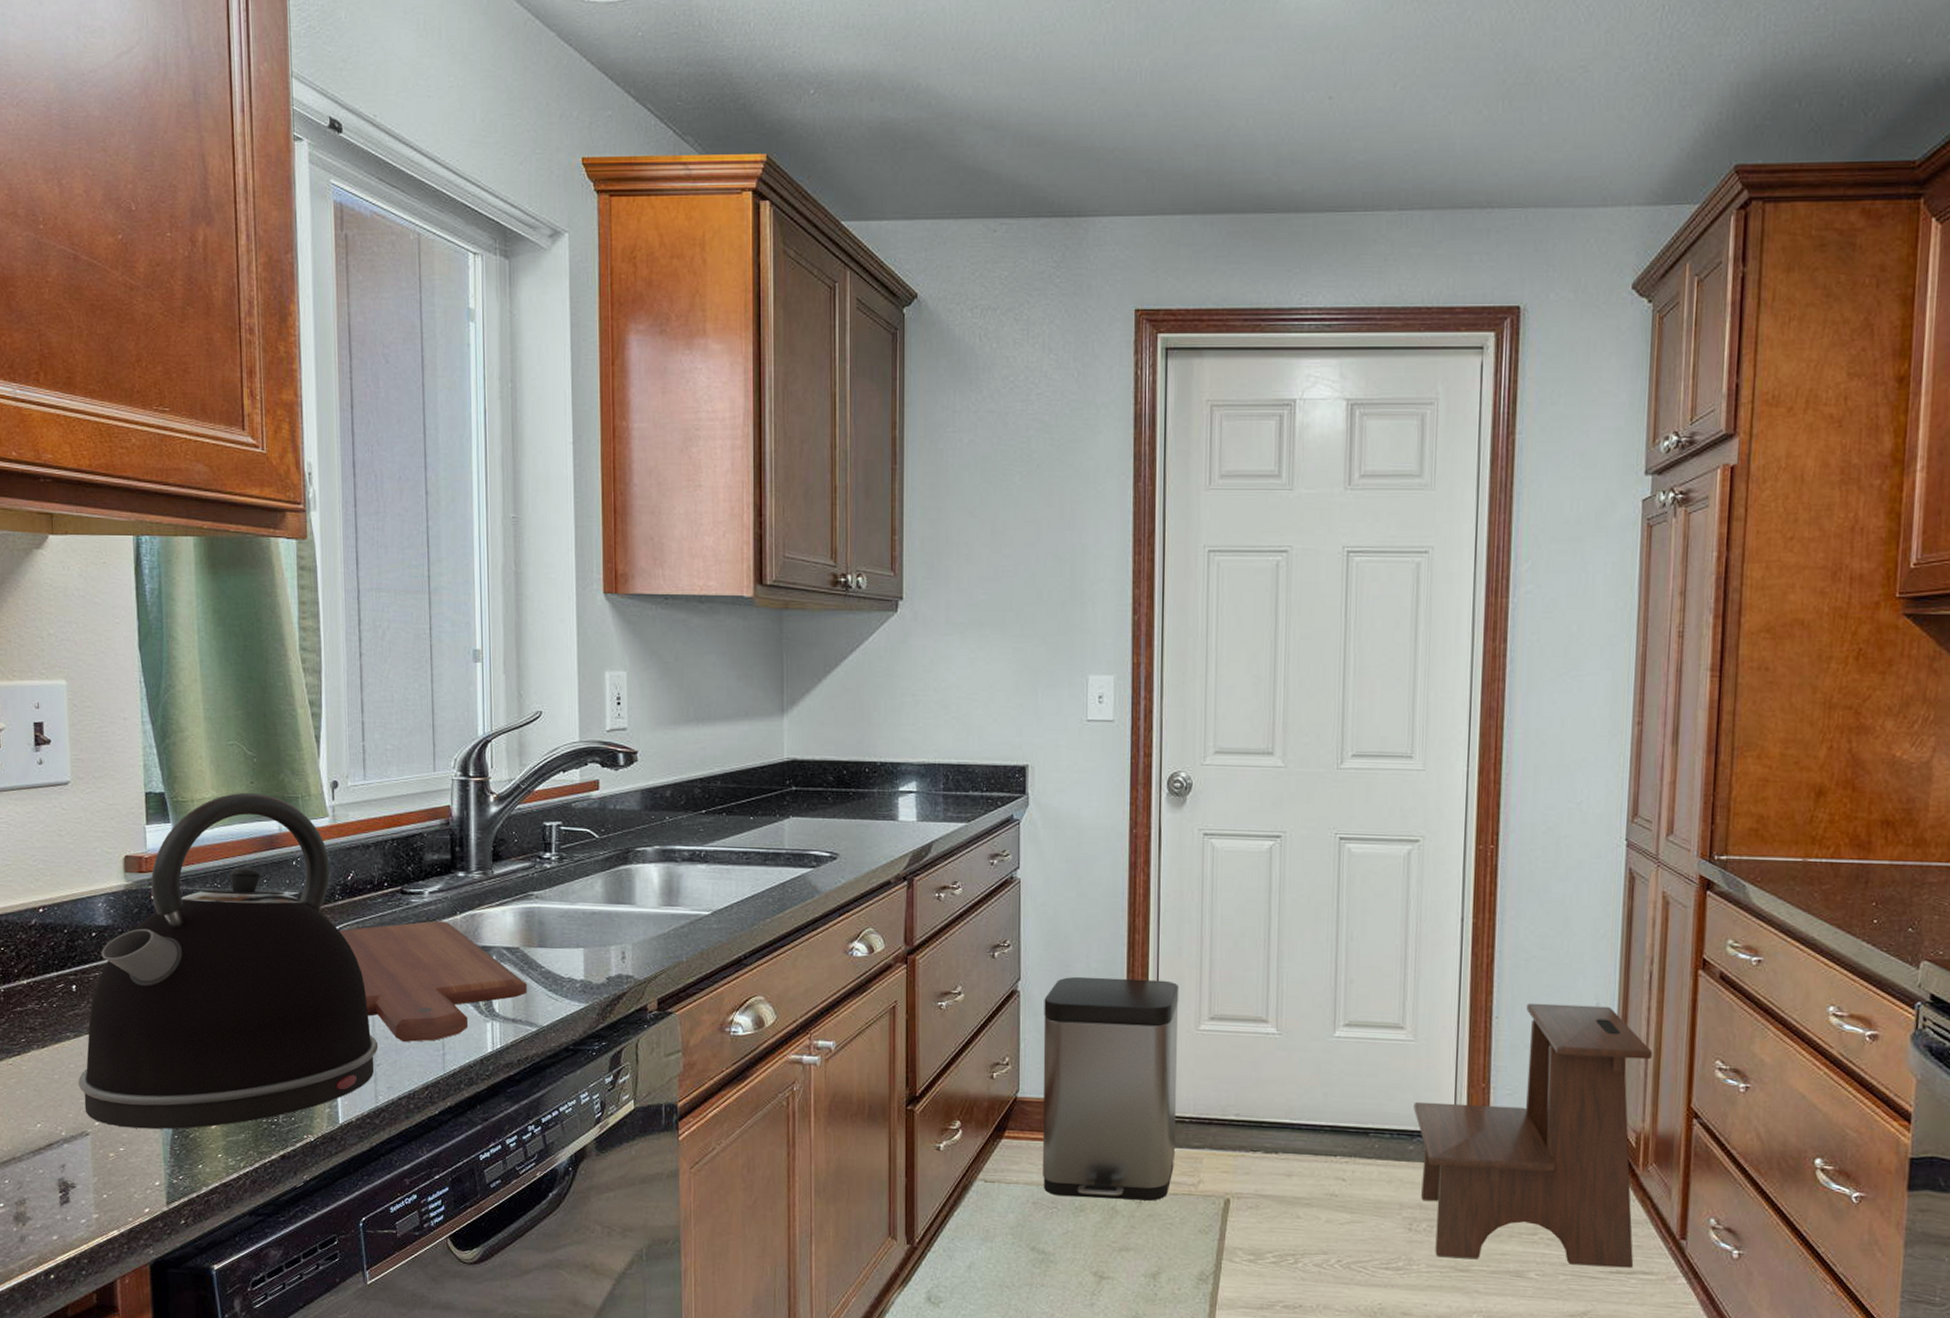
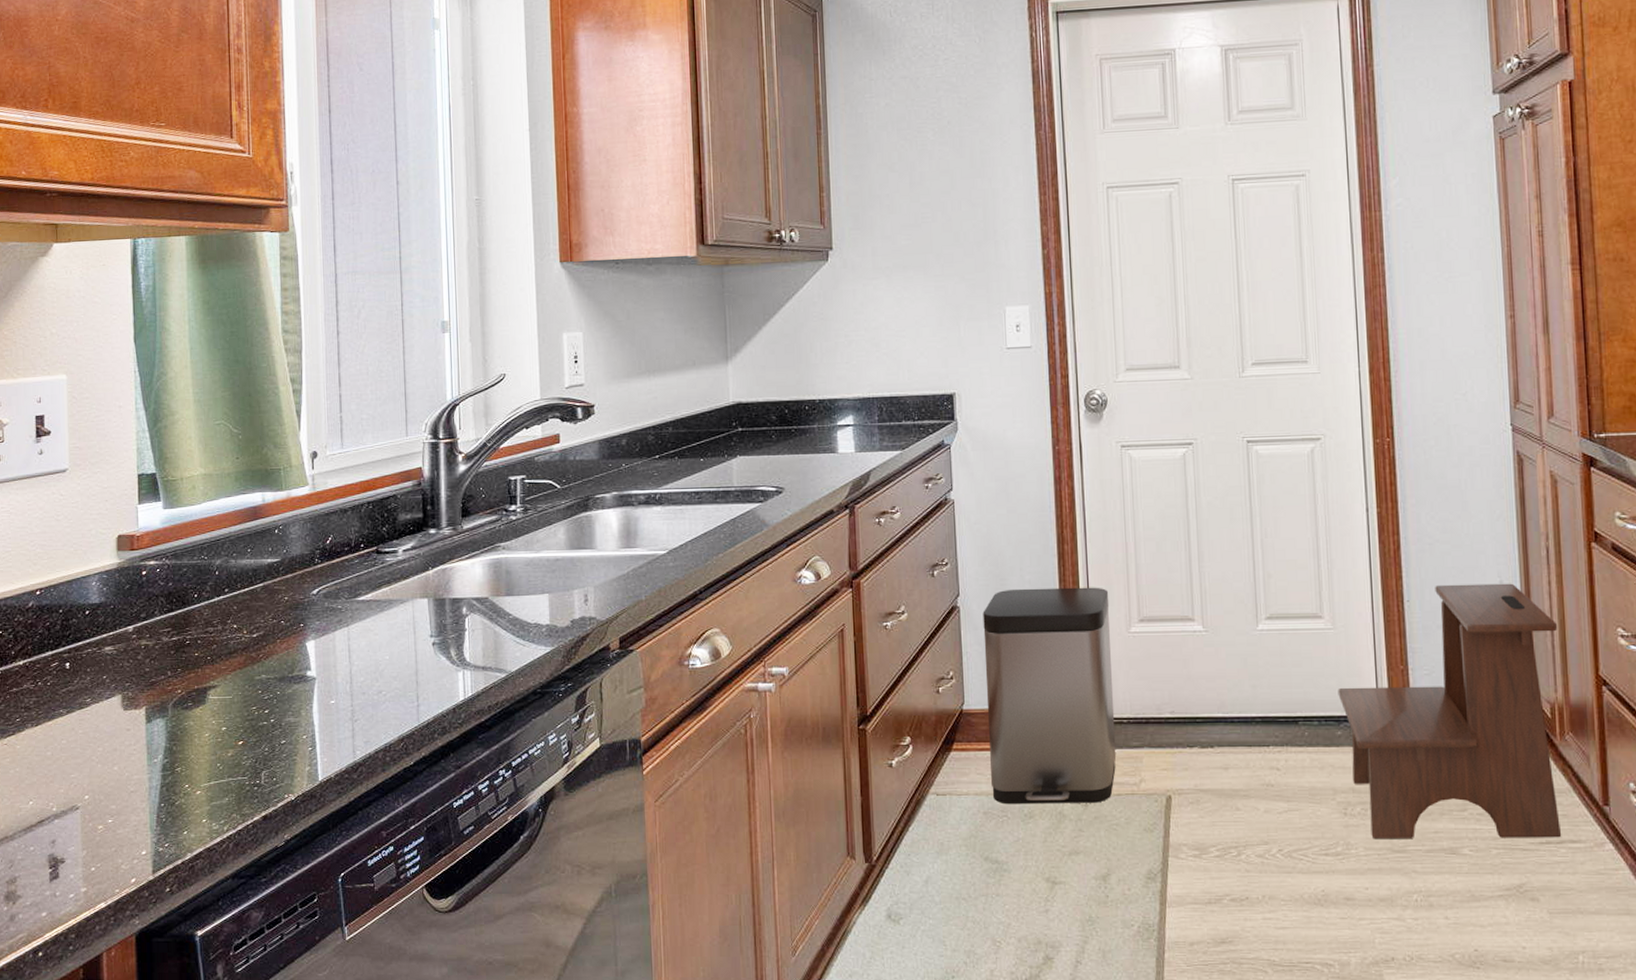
kettle: present [77,792,379,1130] -> none [69,467,356,799]
cutting board: present [339,920,527,1043] -> none [318,577,496,697]

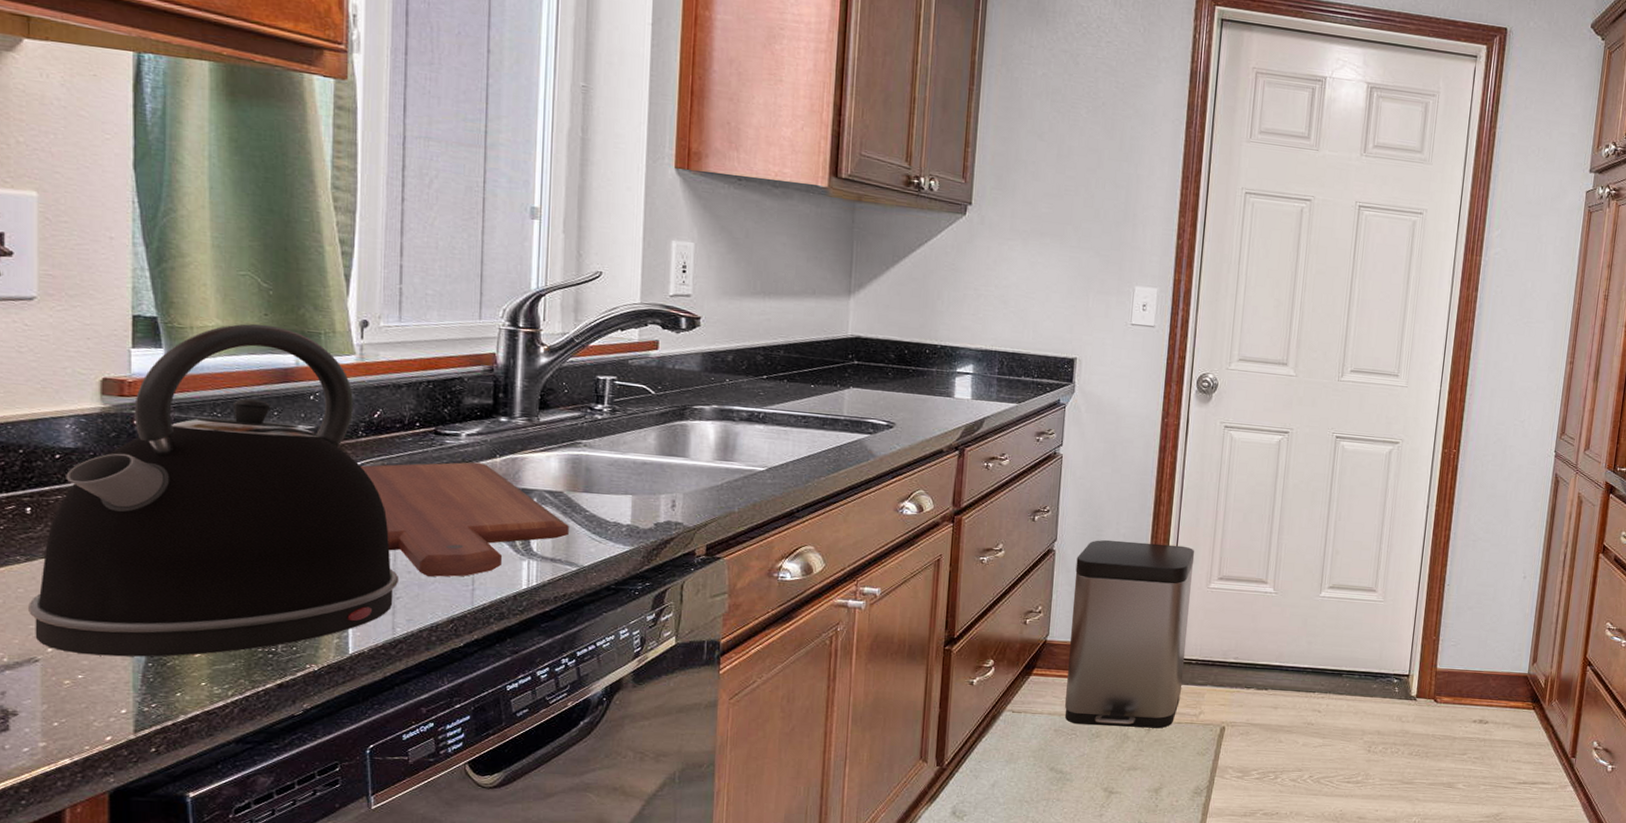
kettle: none [69,467,356,799] -> present [27,324,399,657]
cutting board: none [318,577,496,697] -> present [360,462,569,577]
step stool: present [1338,583,1562,838] -> none [1378,574,1562,780]

